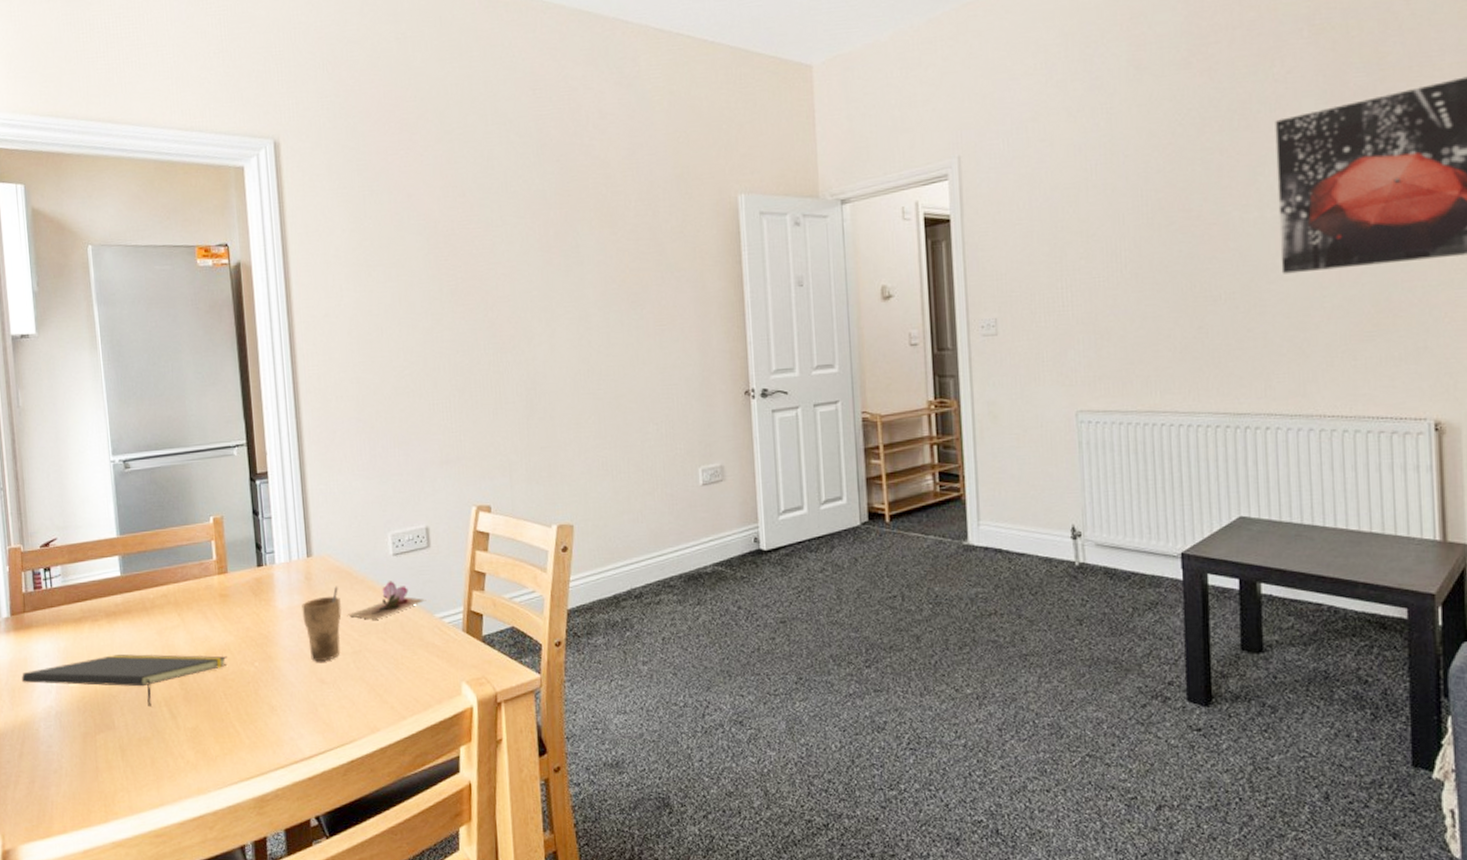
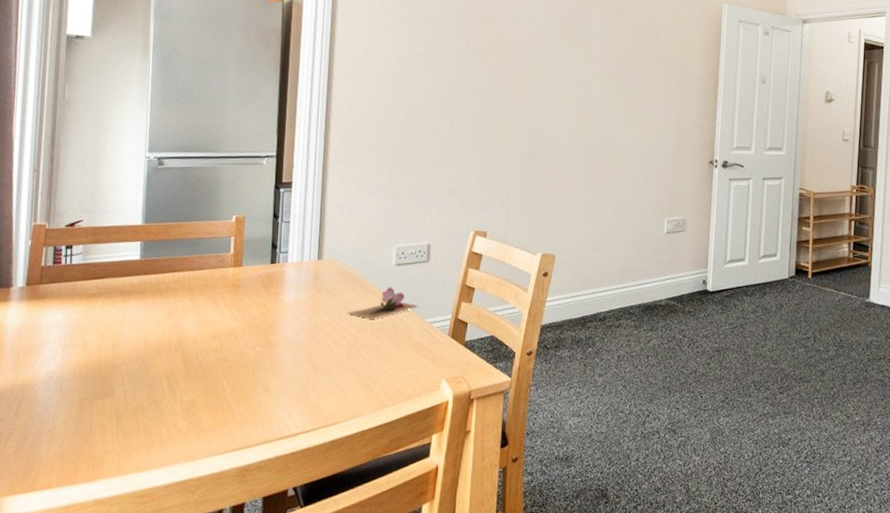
notepad: present [22,653,227,706] -> none [28,329,231,379]
cup: present [302,586,342,662] -> none [306,287,343,352]

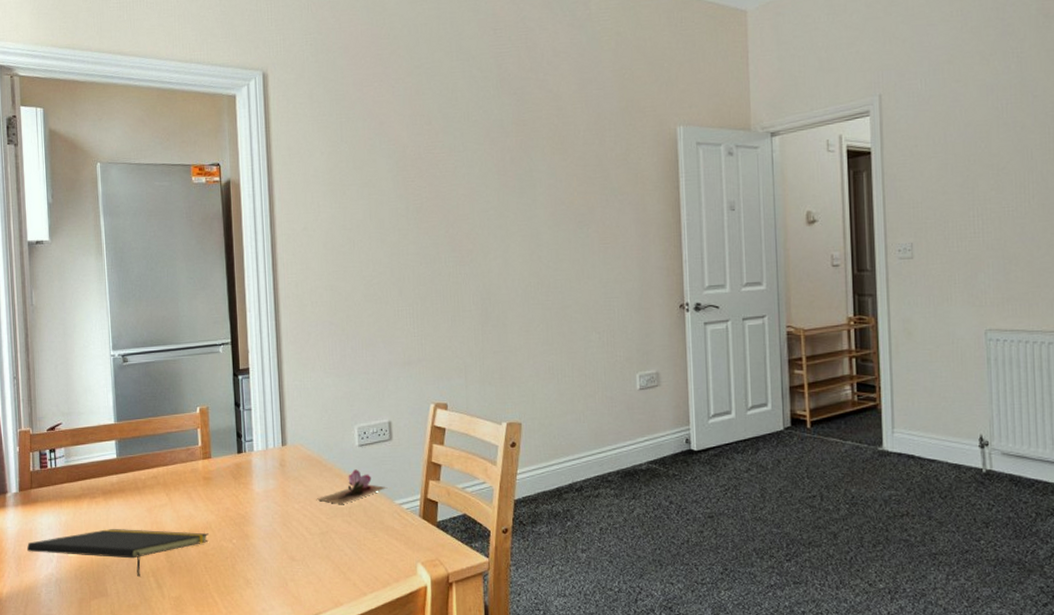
notepad: none [28,329,231,379] -> present [27,528,209,576]

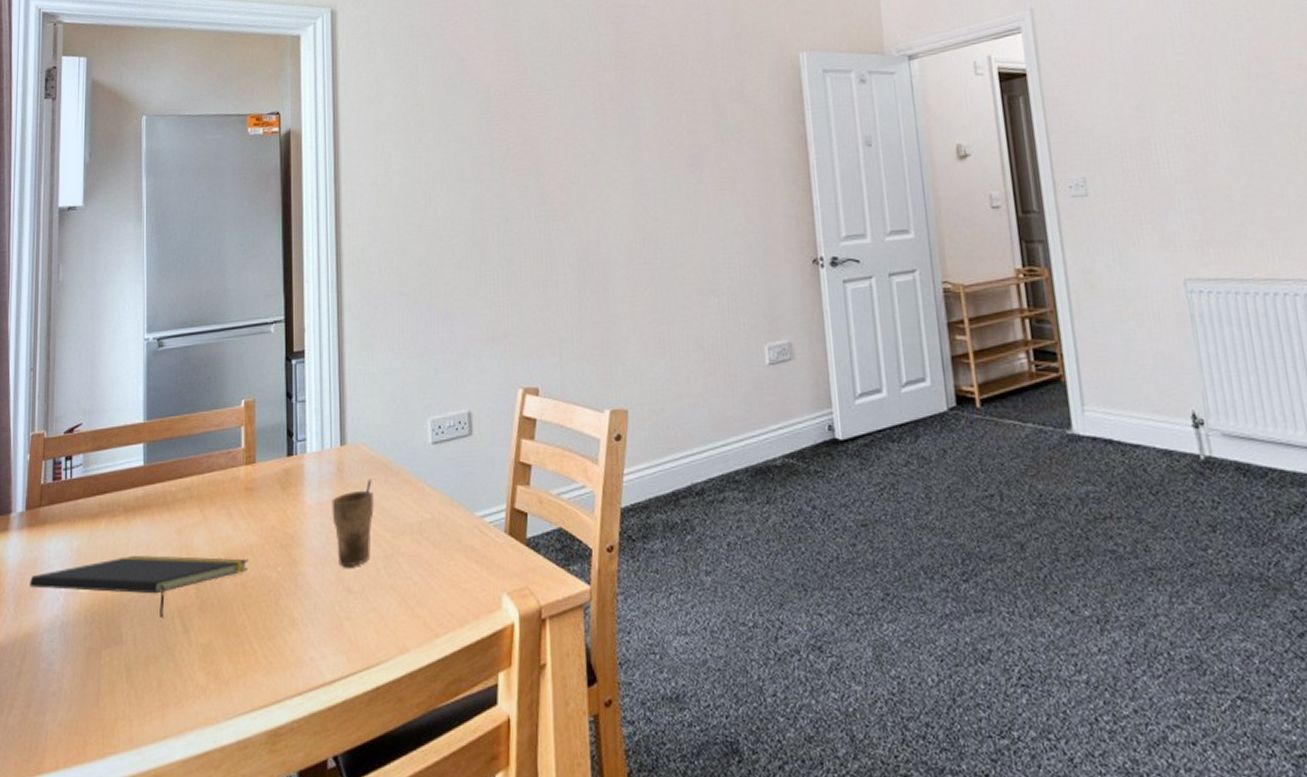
cup: none [276,473,311,541] -> present [332,479,374,568]
flower: present [317,469,388,504] -> none [381,473,466,518]

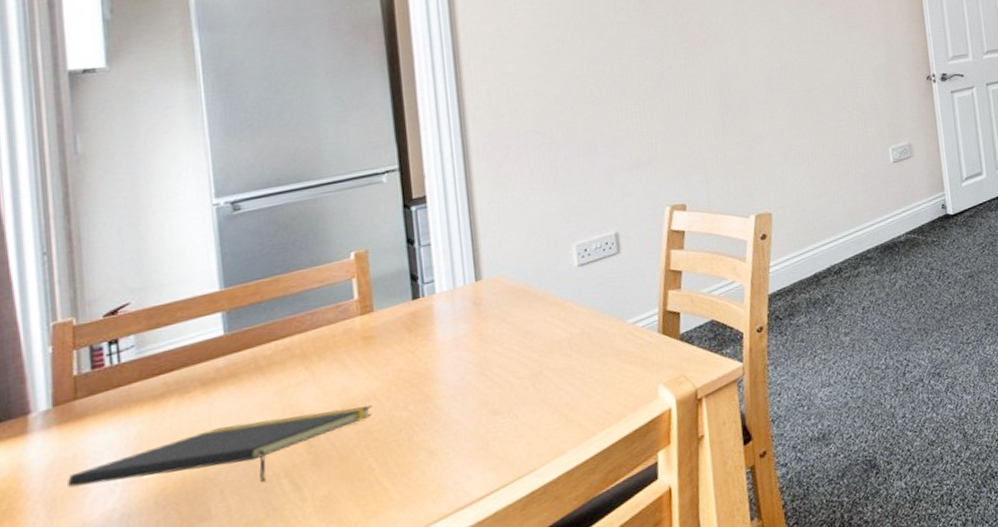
cup: present [332,479,374,568] -> none [469,307,518,392]

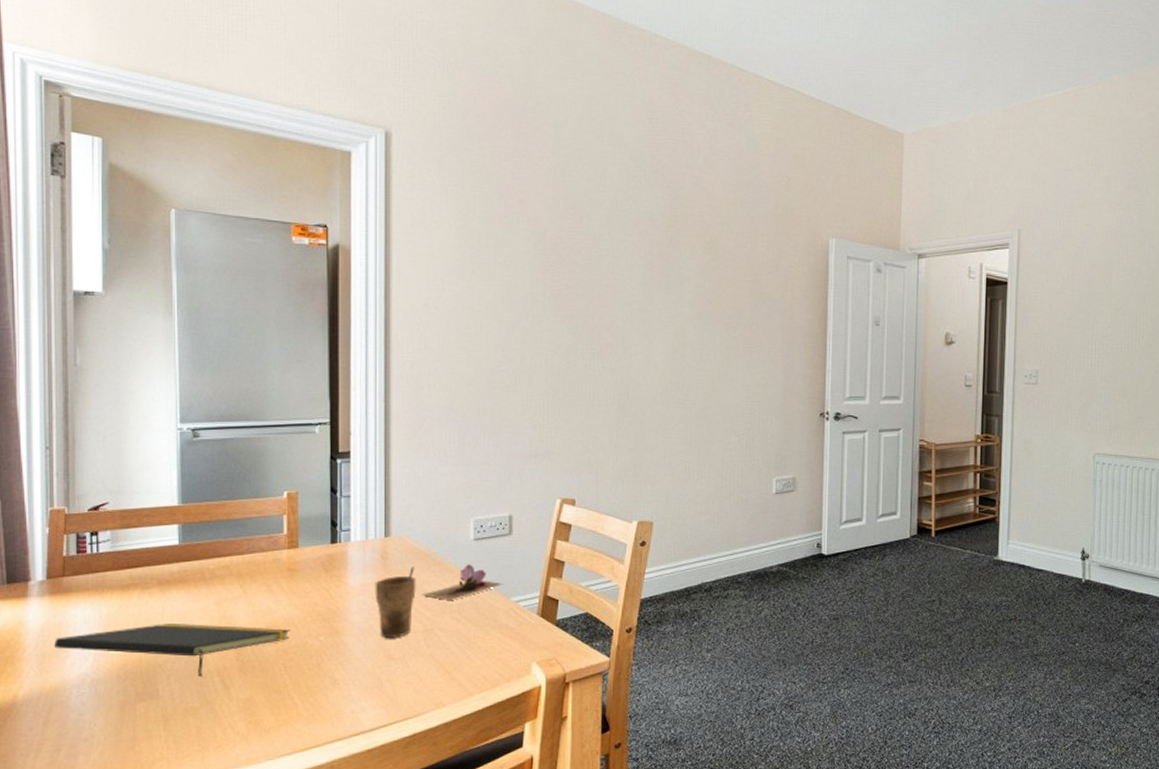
cup: none [469,307,518,392] -> present [375,566,416,639]
flower: none [526,293,617,338] -> present [423,564,504,600]

